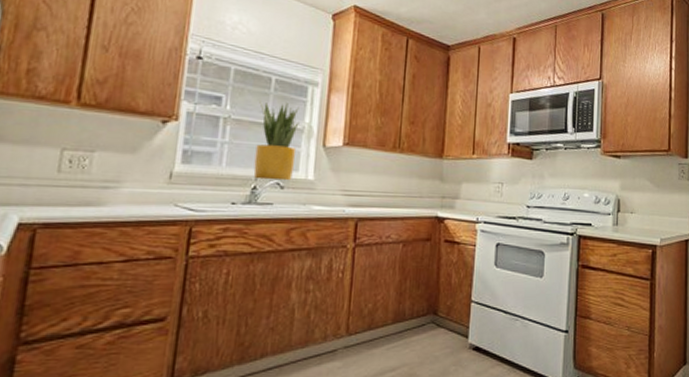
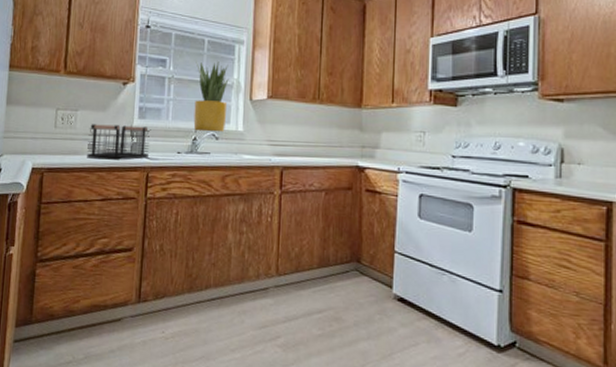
dish rack: none [105,169,196,213] -> present [87,124,150,161]

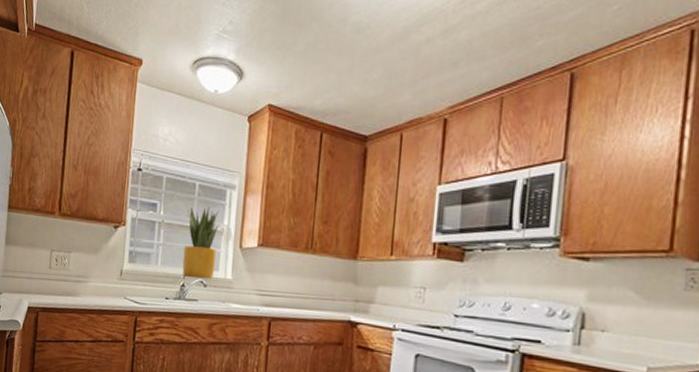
dish rack: present [87,124,150,161] -> none [79,266,139,304]

